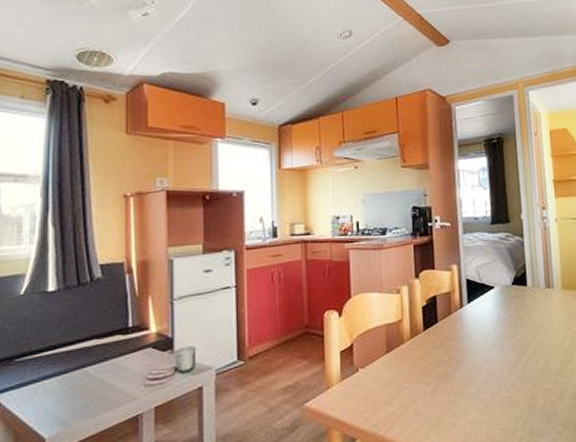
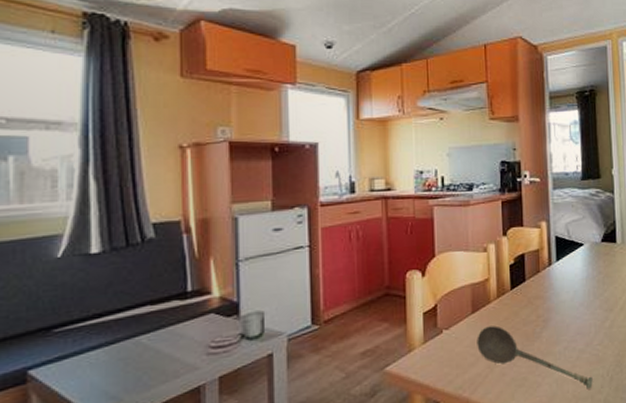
soupspoon: none [391,365,507,432] -> present [477,325,593,389]

